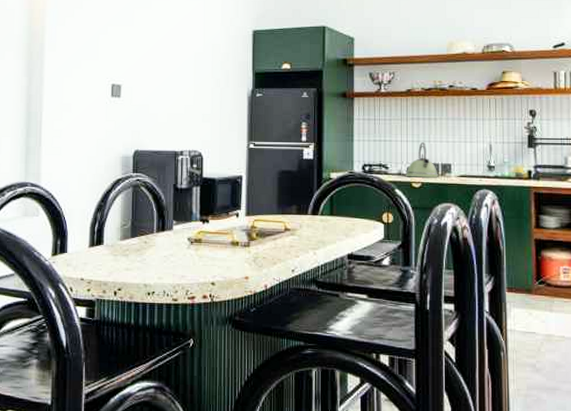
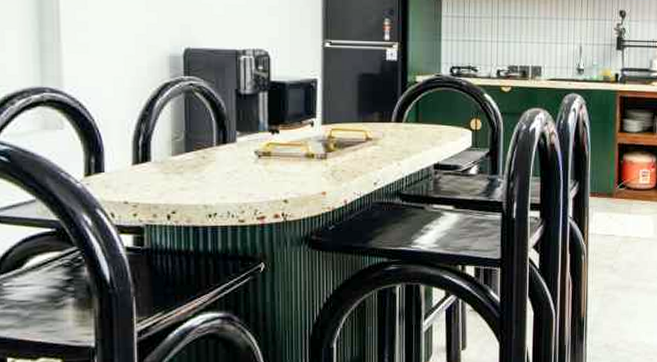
kettle: present [406,142,438,179] -> none [495,43,528,83]

